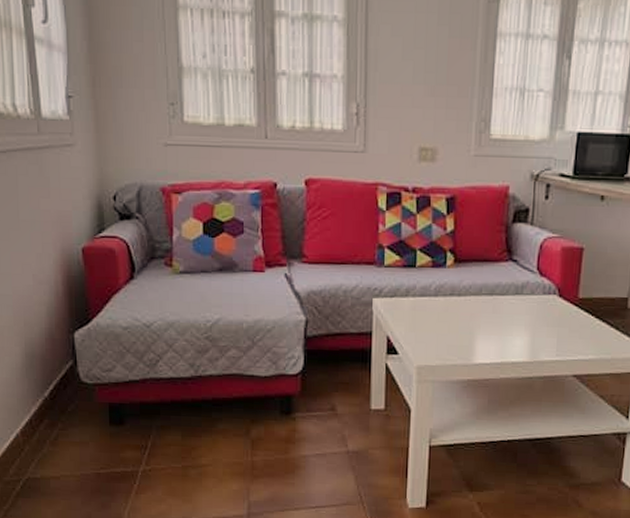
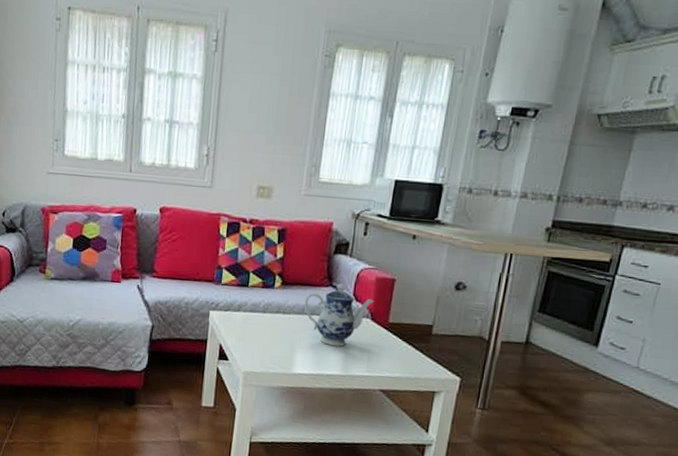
teapot: none [481,256,561,329] -> present [304,283,374,347]

